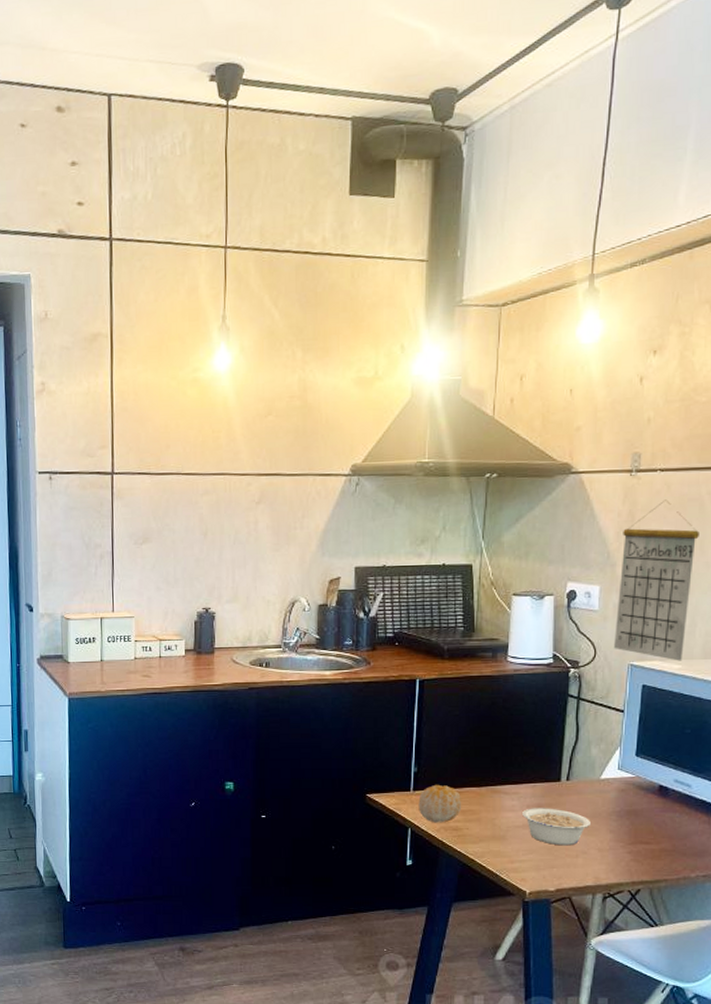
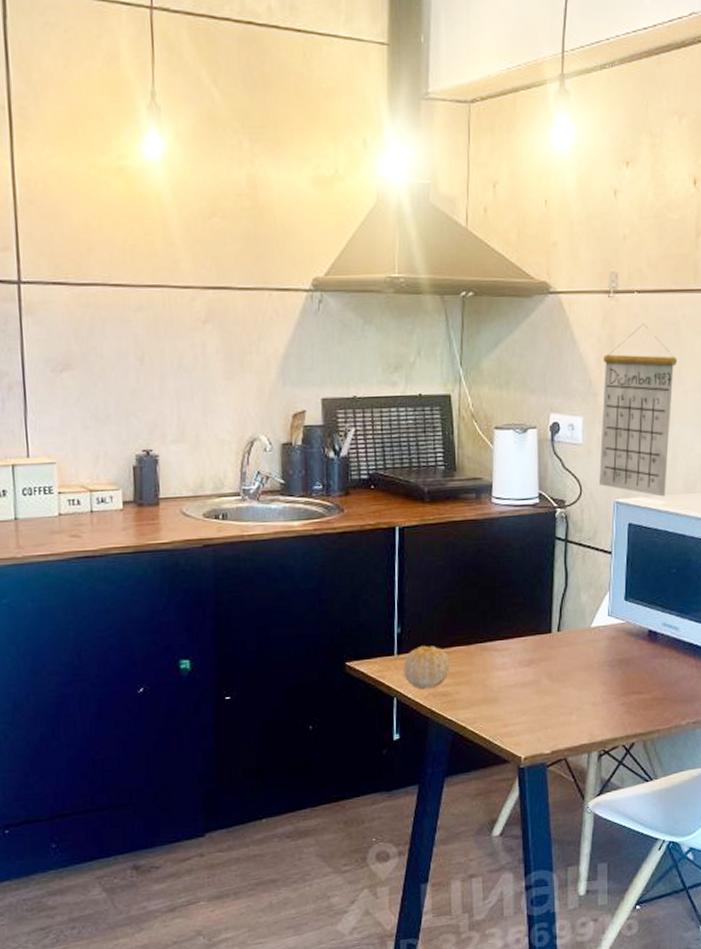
legume: present [522,808,590,846] -> none [514,663,583,704]

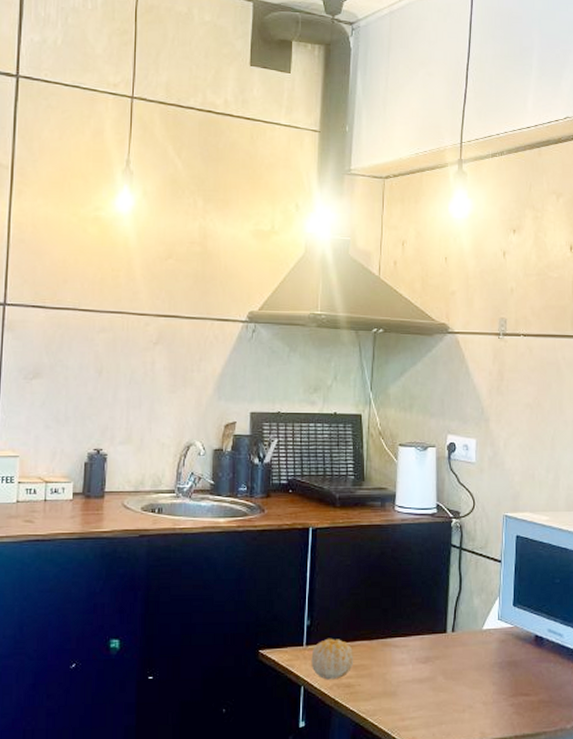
calendar: present [599,323,677,497] -> none [490,362,558,513]

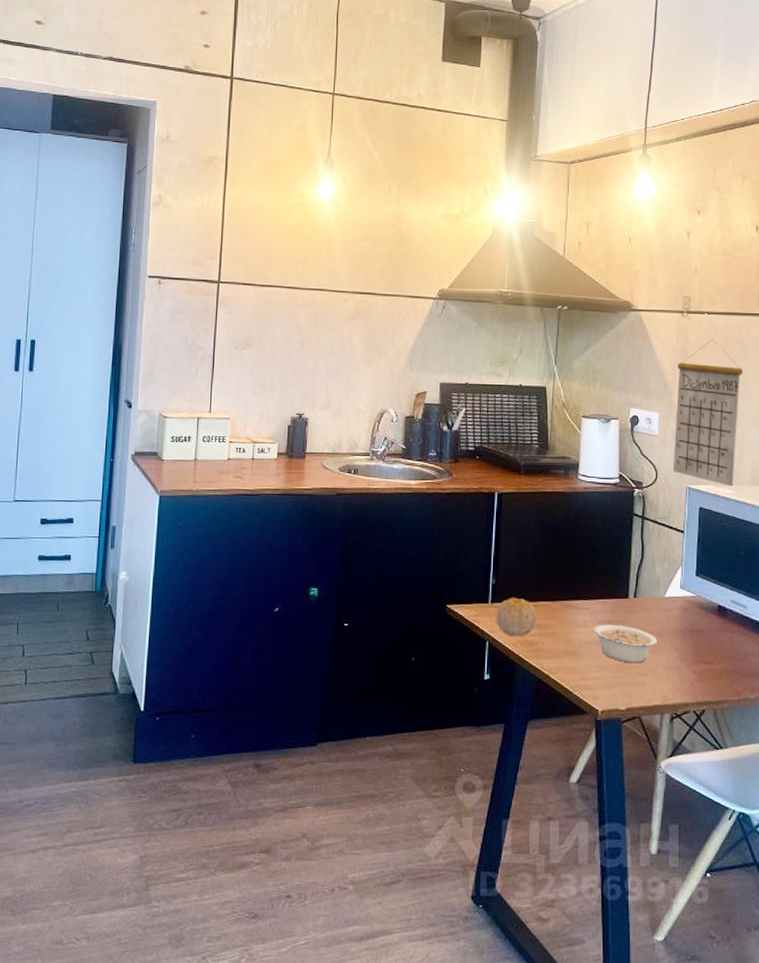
legume: none [412,660,475,700] -> present [594,624,657,664]
calendar: none [490,362,558,513] -> present [673,339,743,487]

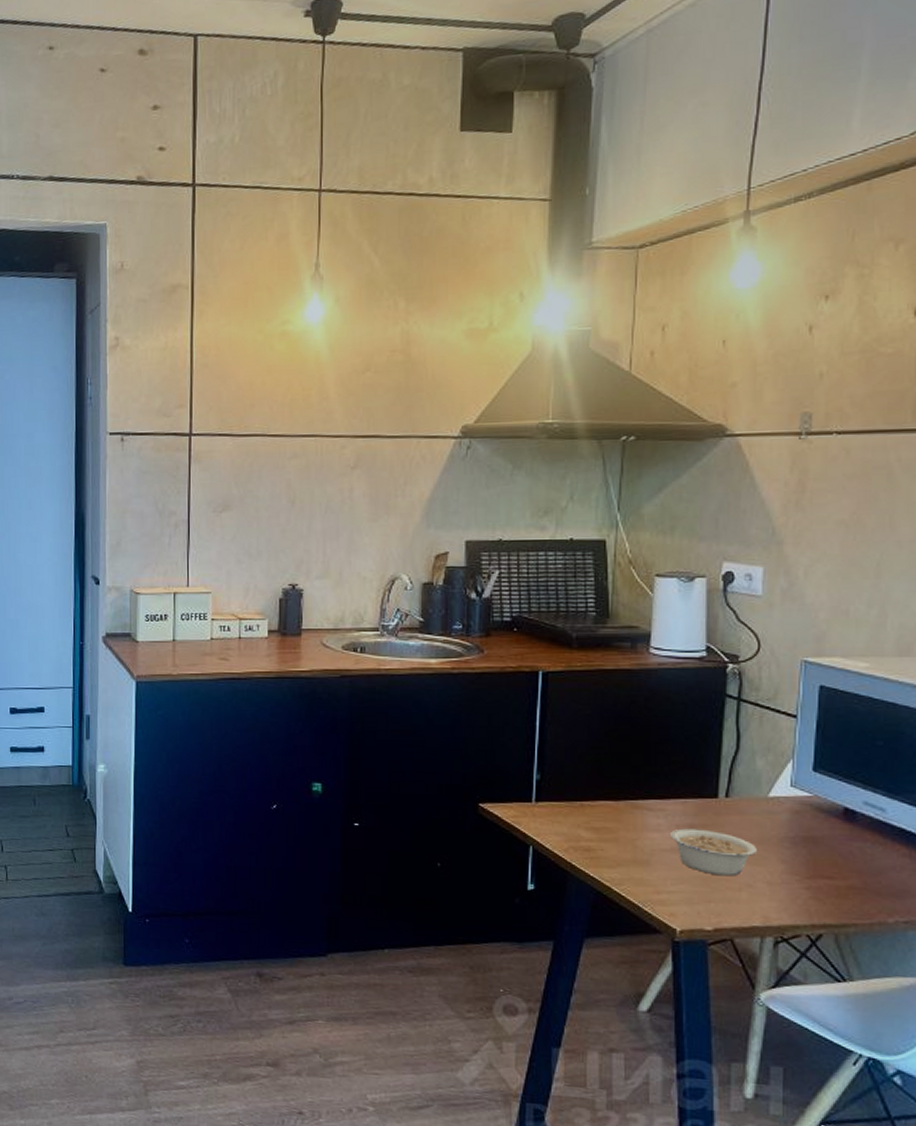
fruit: present [496,597,537,637] -> none [542,795,595,842]
calendar: present [673,339,743,487] -> none [783,467,888,658]

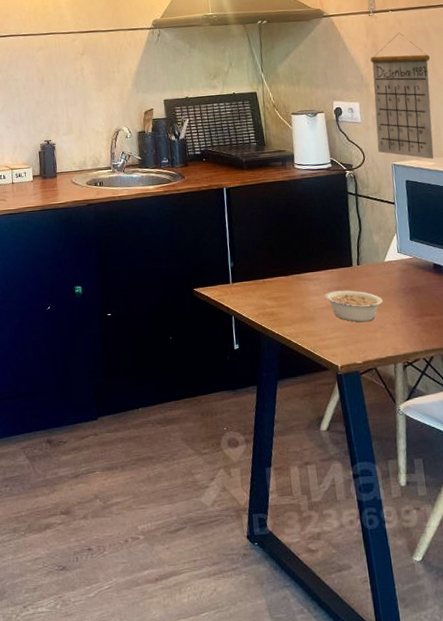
calendar: none [783,467,888,658] -> present [370,32,434,159]

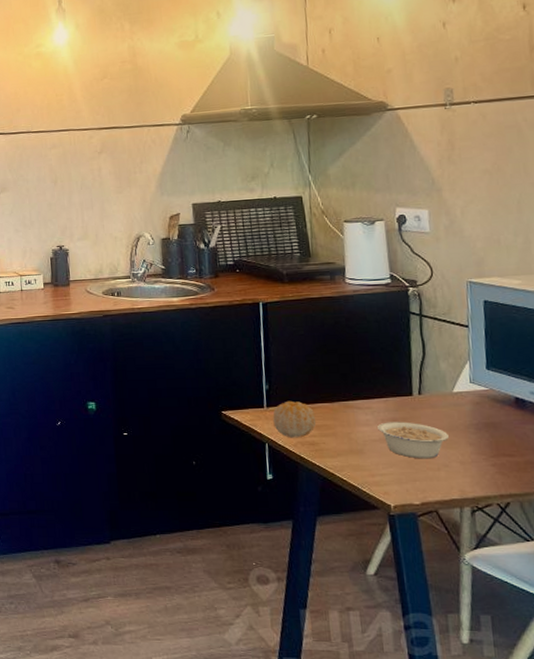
fruit: none [237,276,275,310] -> present [273,400,317,438]
calendar: present [370,32,434,159] -> none [444,128,522,277]

